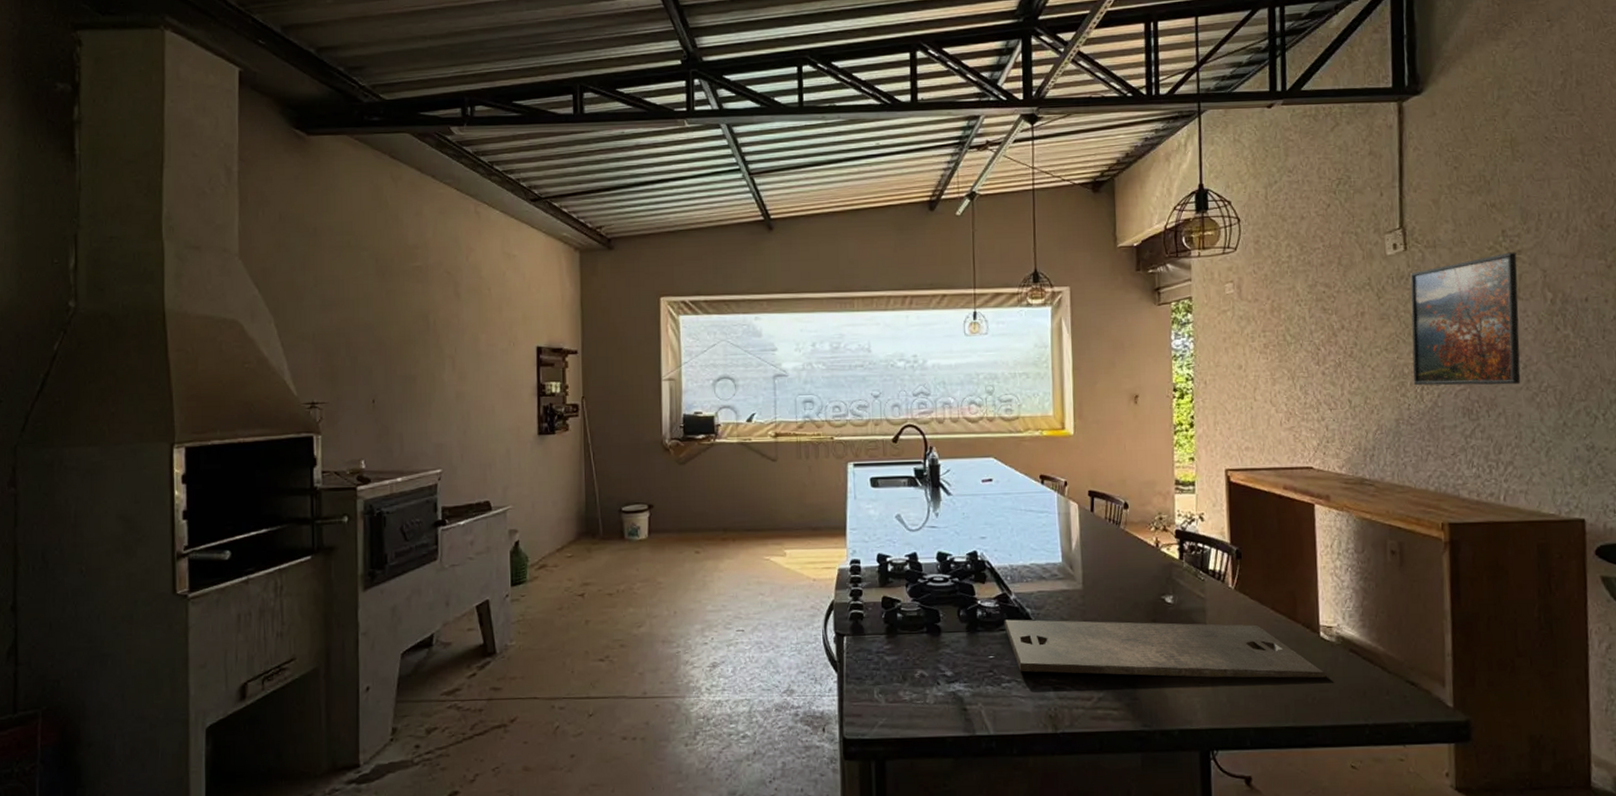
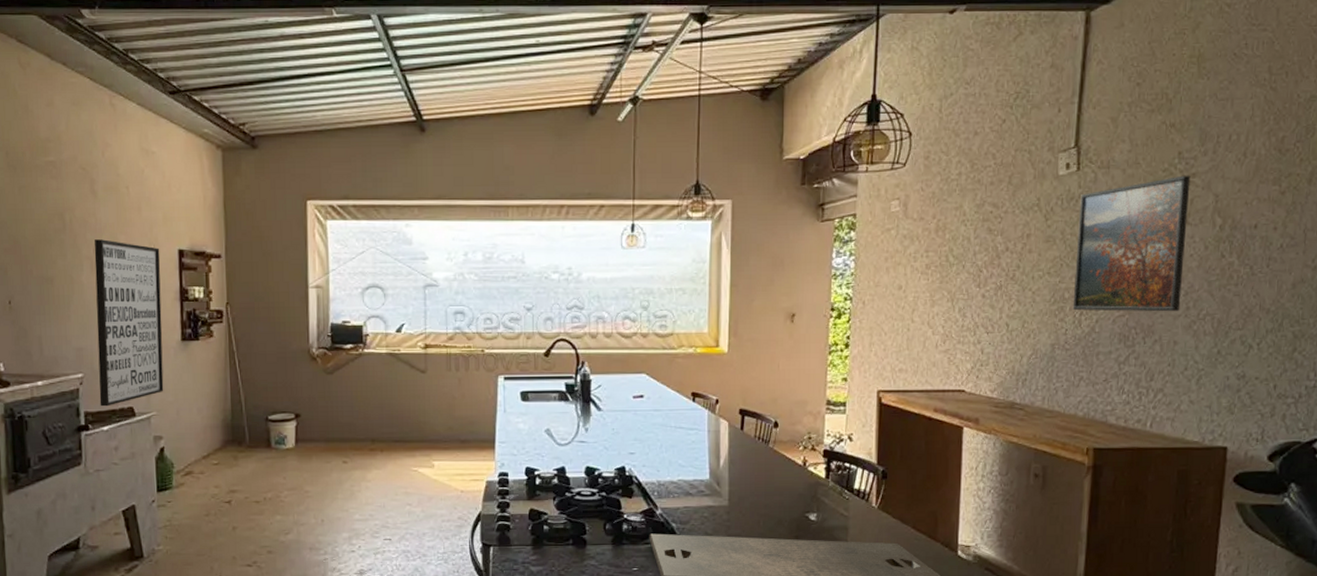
wall art: none [456,339,520,502] -> present [94,239,164,407]

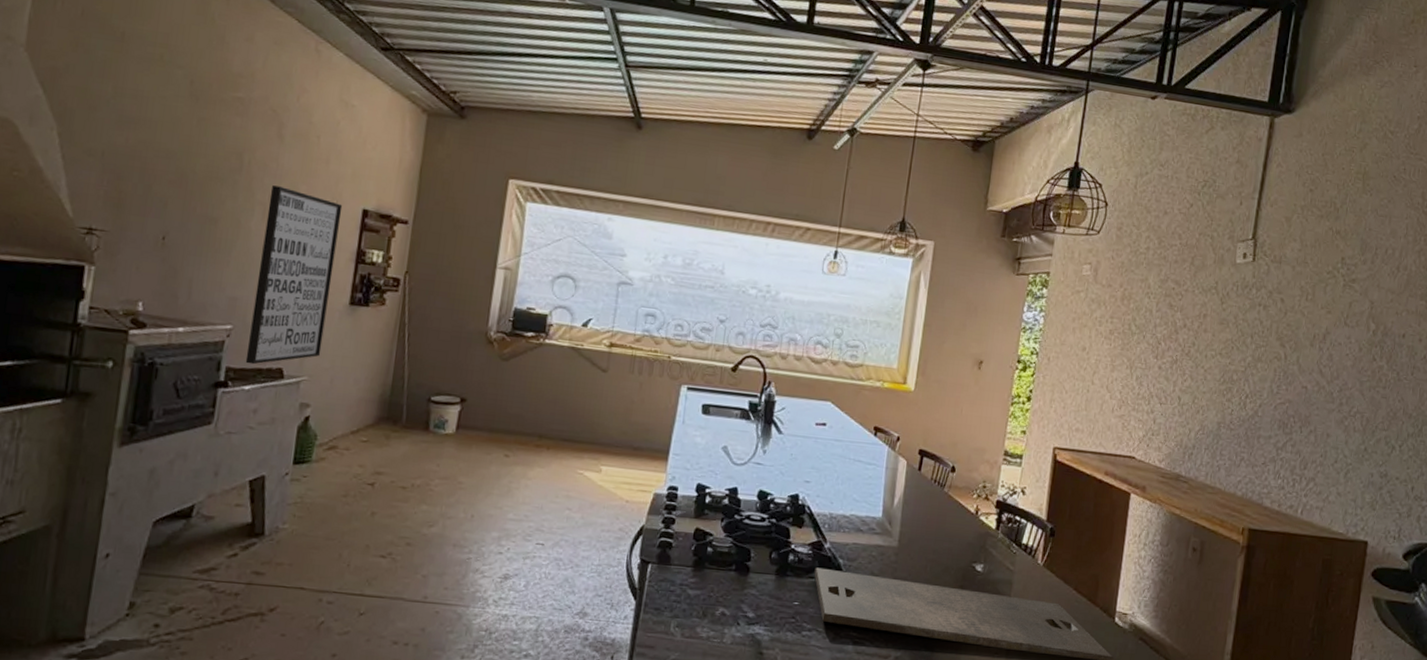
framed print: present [1072,175,1191,312] -> none [1239,279,1351,406]

